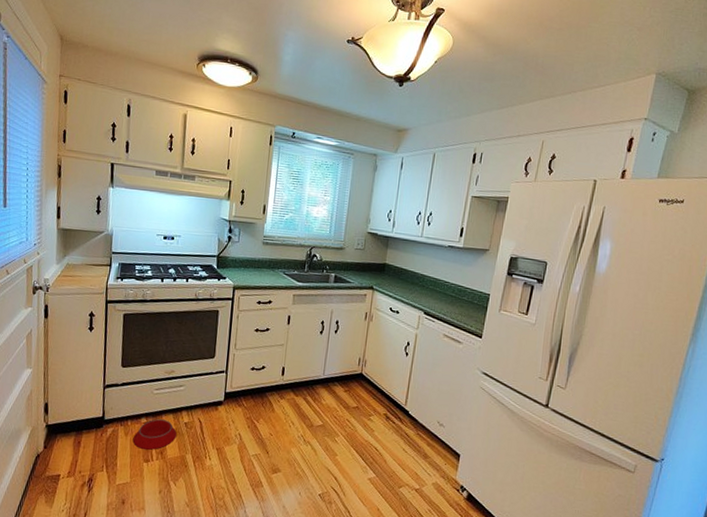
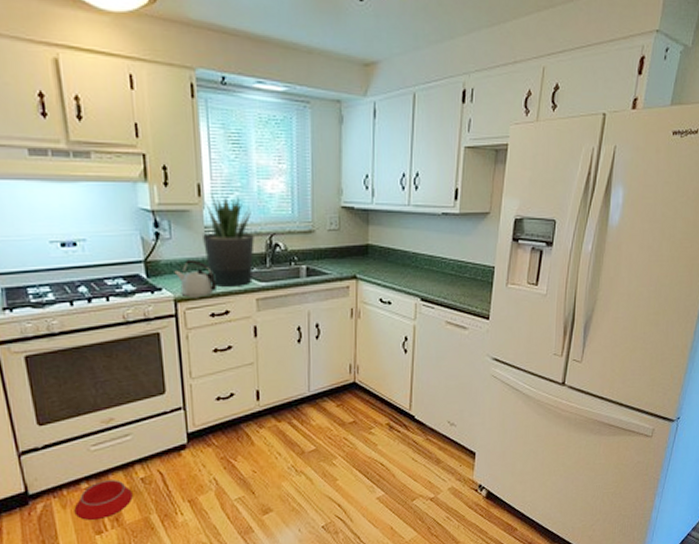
kettle: none [237,258,266,289] -> present [174,259,216,299]
planter: none [261,211,299,284] -> present [203,191,254,287]

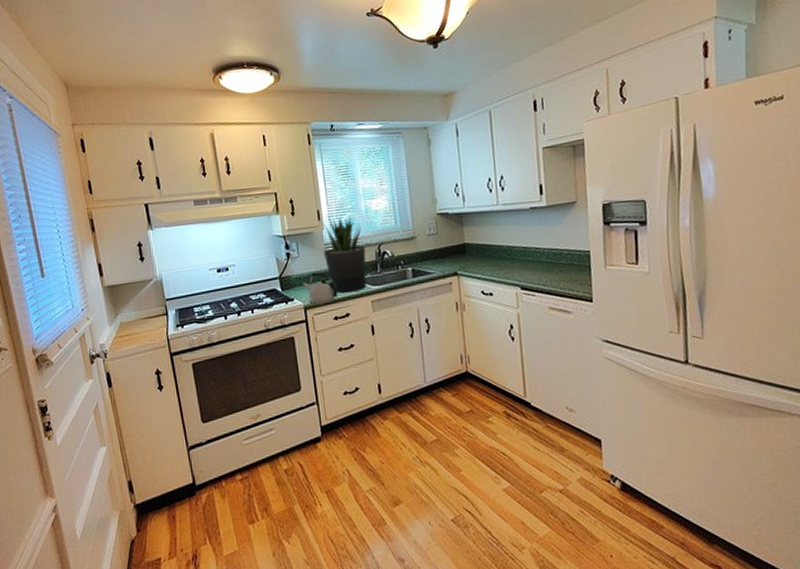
pet bowl: present [74,480,133,520] -> none [231,471,278,510]

